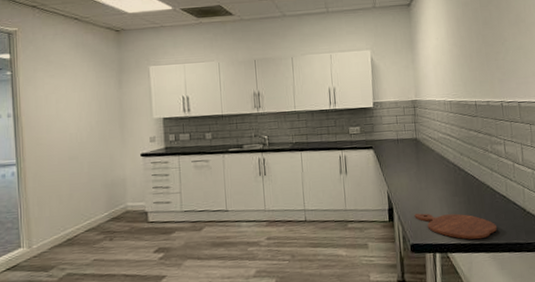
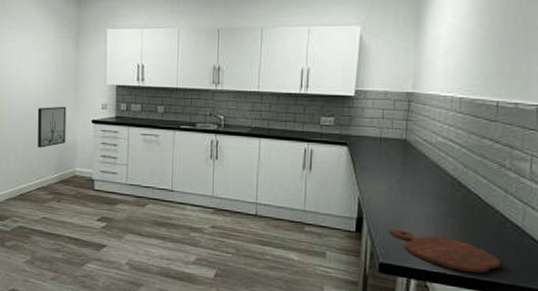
wall art: none [81,143,115,188] -> present [37,106,66,148]

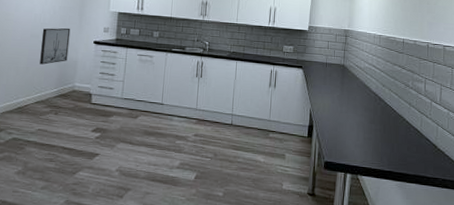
cutting board: present [389,229,500,273] -> none [332,134,407,167]

